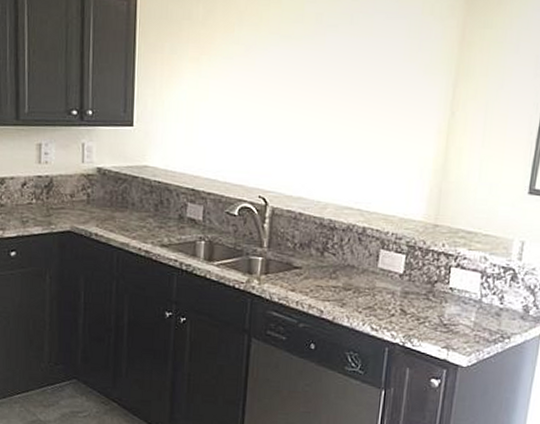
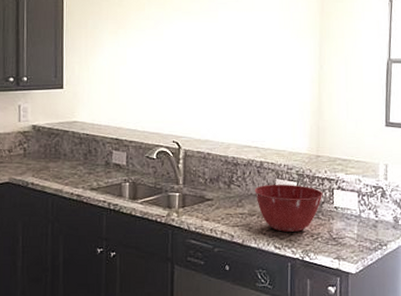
mixing bowl: none [352,255,438,313] -> present [254,185,323,232]

